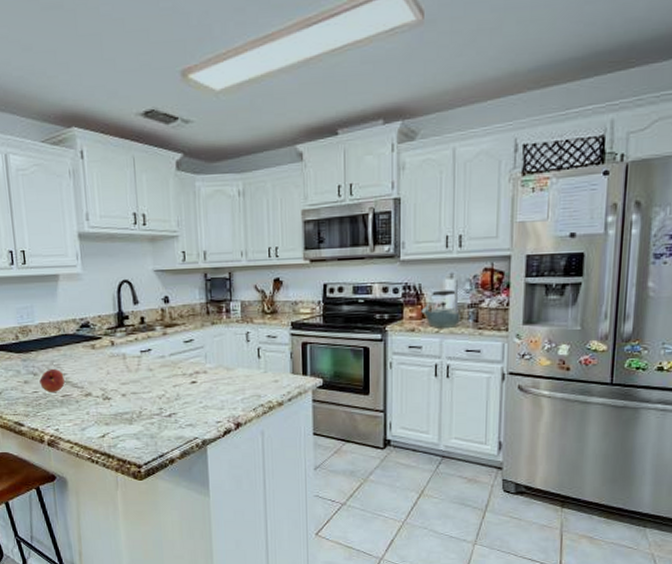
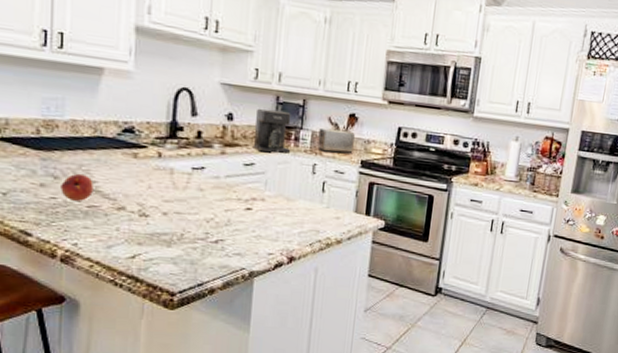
coffee maker: none [188,286,224,328] -> present [253,108,291,155]
toaster: none [247,295,282,320] -> present [317,127,355,154]
kettle: present [421,290,460,328] -> none [486,150,520,187]

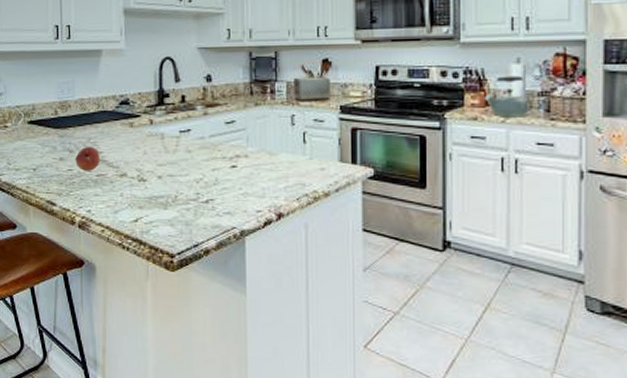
coffee maker: present [253,108,291,155] -> none [231,65,268,109]
kettle: none [486,150,520,187] -> present [484,75,529,117]

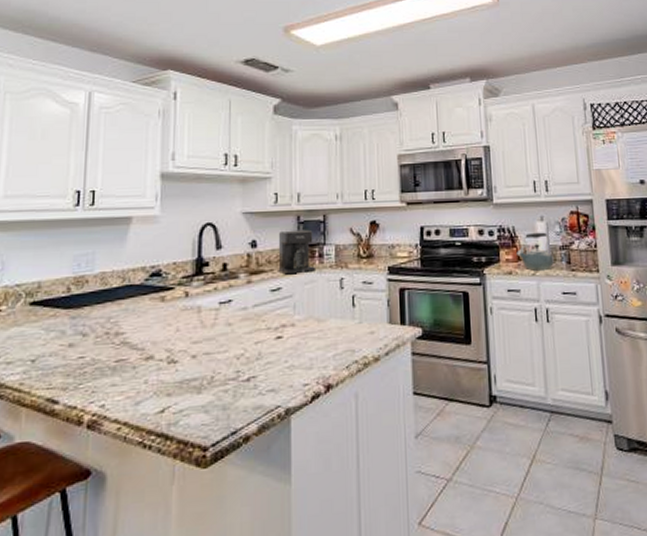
fruit: present [75,146,100,171] -> none [89,326,122,357]
coffee maker: none [231,65,268,109] -> present [278,229,317,275]
toaster: present [293,77,330,103] -> none [342,238,379,265]

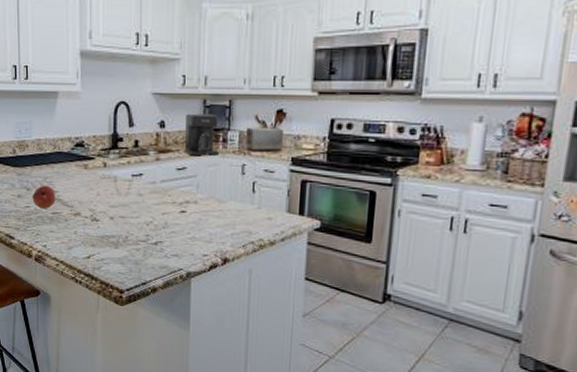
fruit: none [89,326,122,357] -> present [32,185,56,209]
toaster: none [342,238,379,265] -> present [246,127,284,153]
kettle: present [516,232,554,271] -> none [440,134,487,178]

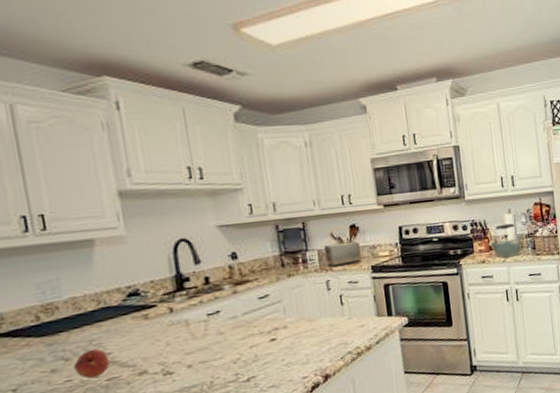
coffee maker: present [184,113,220,157] -> none [259,237,302,282]
kettle: none [440,134,487,178] -> present [488,223,521,258]

